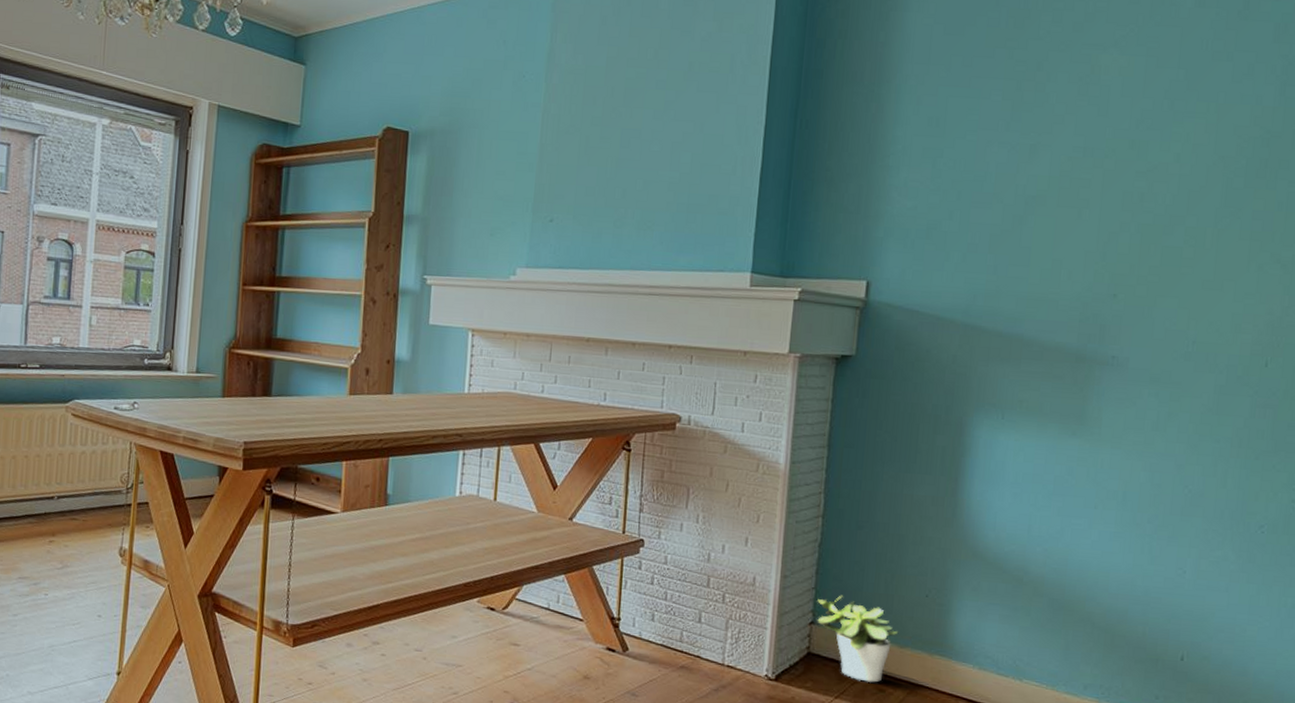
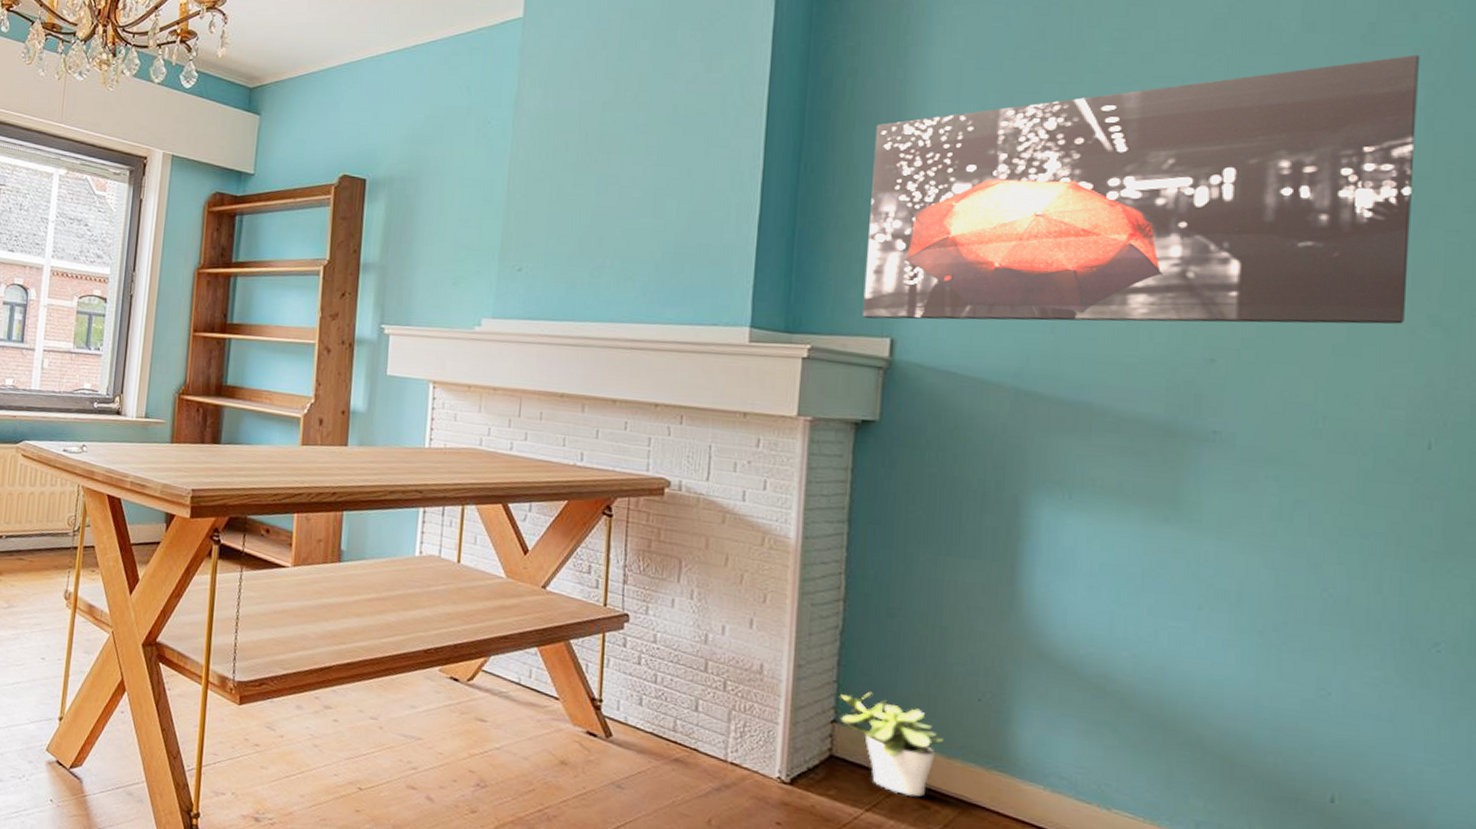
wall art: none [844,29,1279,264] -> present [862,54,1419,324]

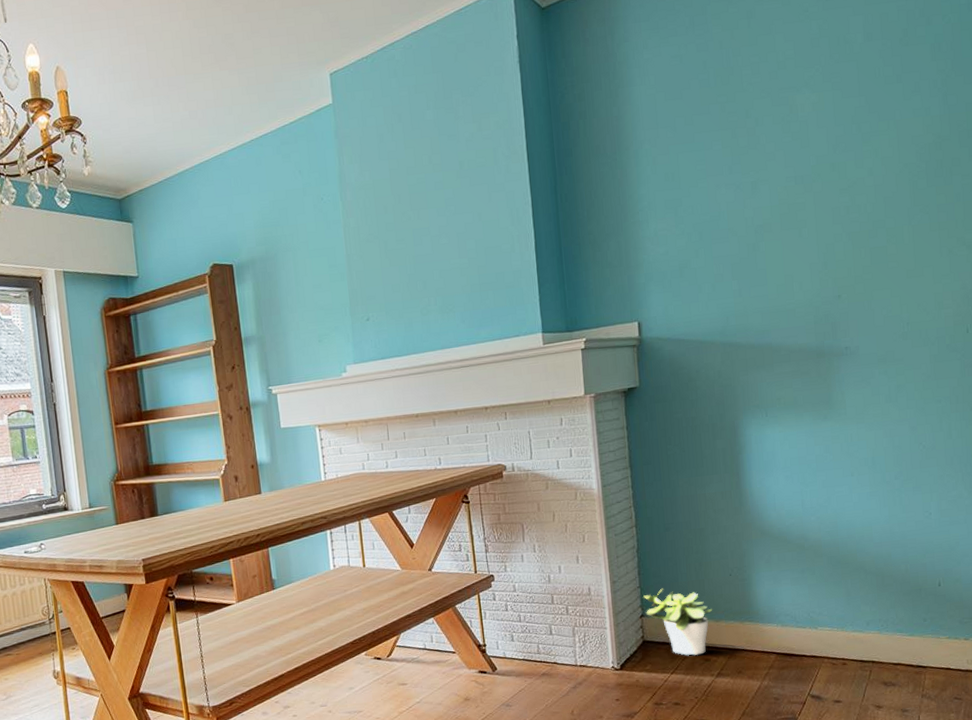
wall art: present [862,54,1419,324] -> none [605,49,945,309]

